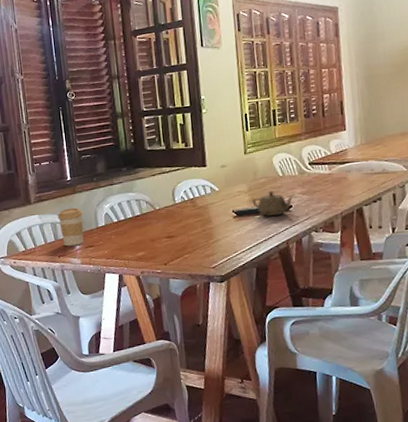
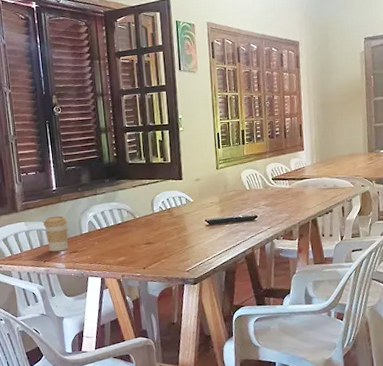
teapot: present [252,191,294,216] -> none [222,202,259,225]

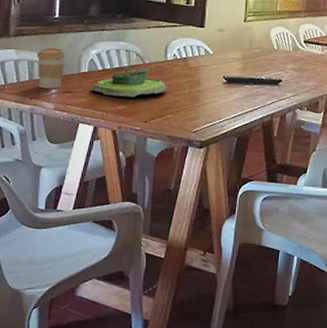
plant pot: none [92,221,159,250] -> present [90,65,168,97]

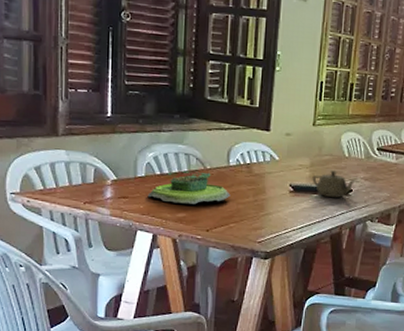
coffee cup: present [36,47,66,89] -> none [88,149,121,194]
teapot: none [244,62,285,87] -> present [312,170,356,197]

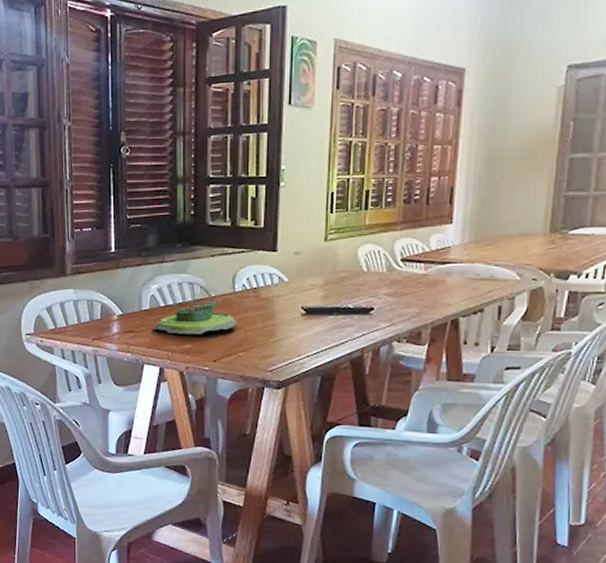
teapot: present [312,170,356,197] -> none [326,288,377,317]

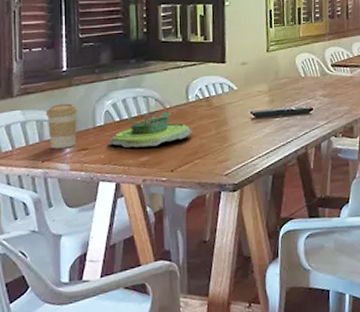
coffee cup: none [95,285,125,329] -> present [45,103,78,149]

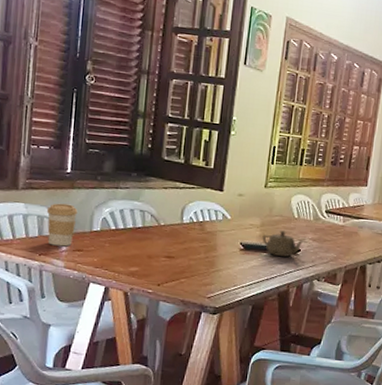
plant pot: present [108,111,193,148] -> none [101,226,183,259]
teapot: none [272,92,315,119] -> present [262,230,304,257]

